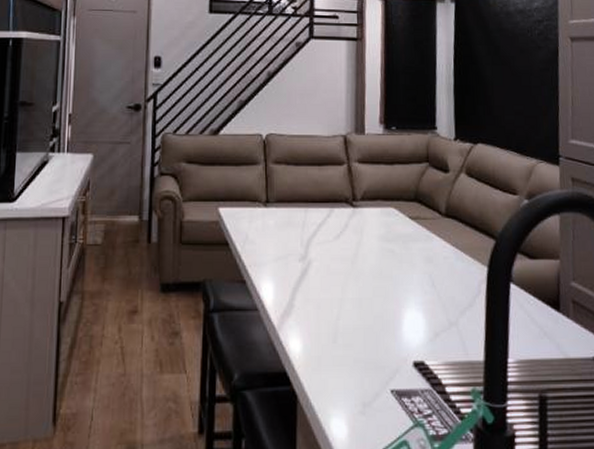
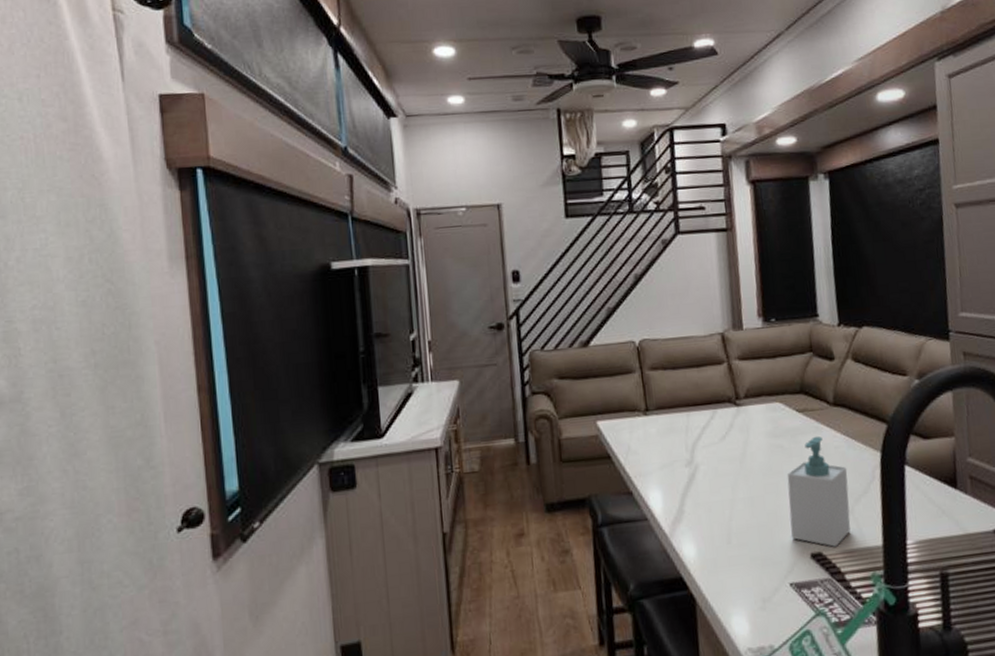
soap bottle: none [395,244,455,357] -> present [787,436,851,547]

